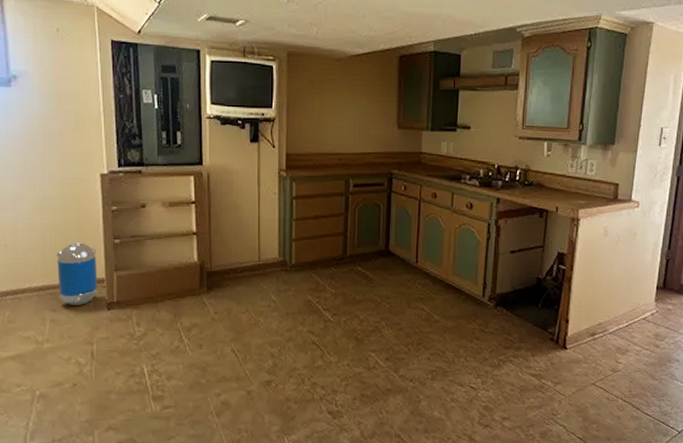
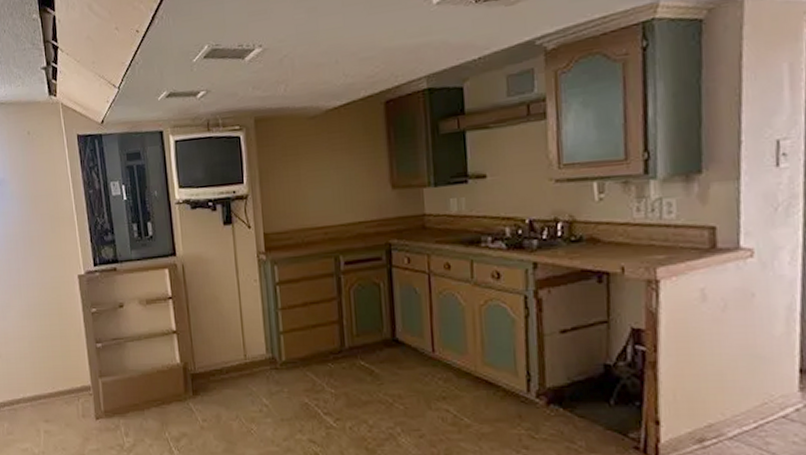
trash can: present [56,242,98,306] -> none [44,348,86,416]

